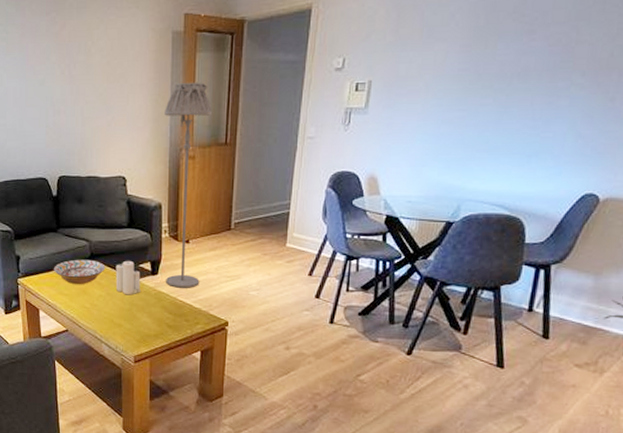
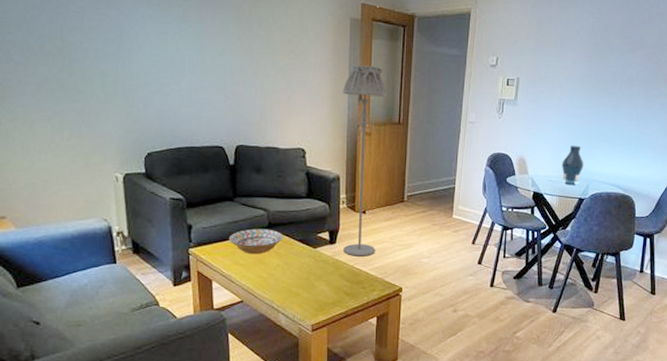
candle: present [115,259,141,295] -> none [294,228,319,264]
vase: none [424,159,455,207] -> present [562,146,584,186]

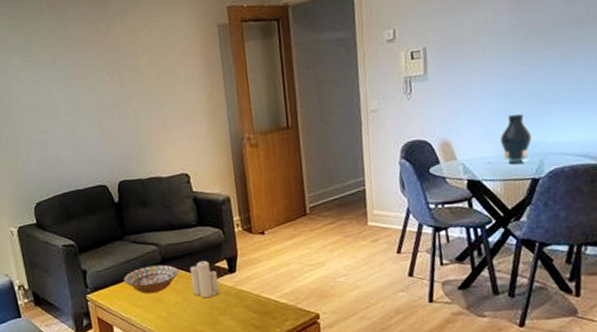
candle: none [294,228,319,264] -> present [190,259,220,299]
floor lamp: present [343,65,387,257] -> none [220,70,282,284]

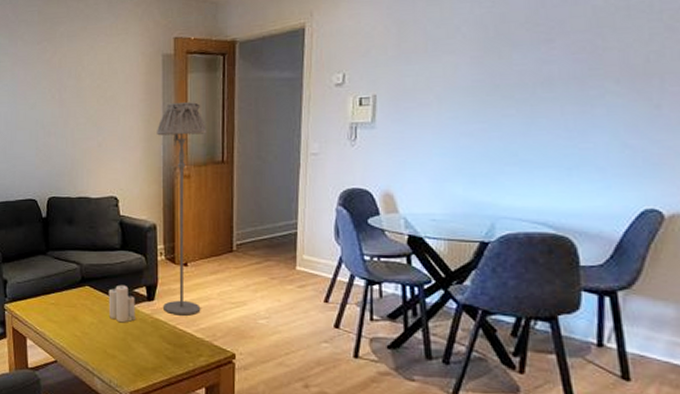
decorative bowl: present [123,264,179,293] -> none [42,283,98,310]
floor lamp: none [220,70,282,284] -> present [157,102,207,316]
vase: present [500,114,532,165] -> none [448,173,484,225]

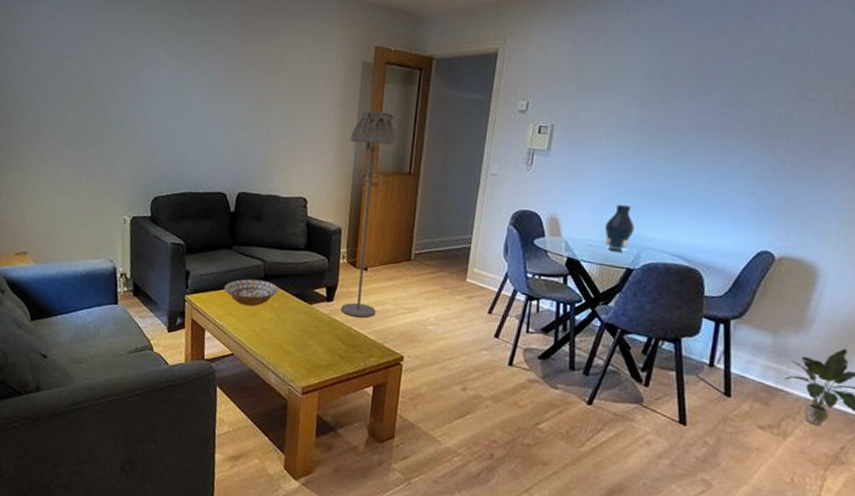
decorative bowl: none [42,283,98,310] -> present [223,279,279,306]
candle: present [108,283,136,323] -> none [288,282,315,321]
vase: none [448,173,484,225] -> present [605,205,635,253]

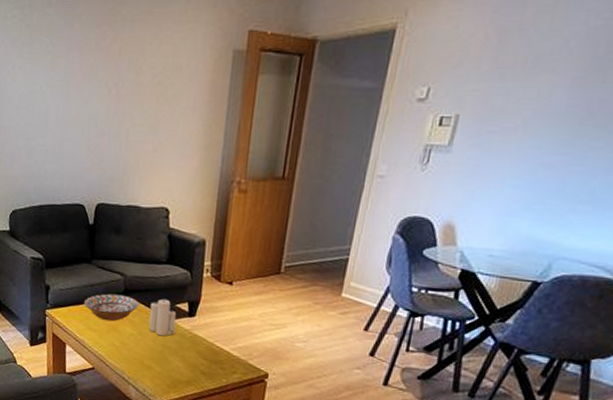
candle: none [288,282,315,321] -> present [149,297,177,337]
floor lamp: present [341,111,398,318] -> none [203,107,271,334]
vase: present [605,205,635,253] -> none [509,208,549,264]

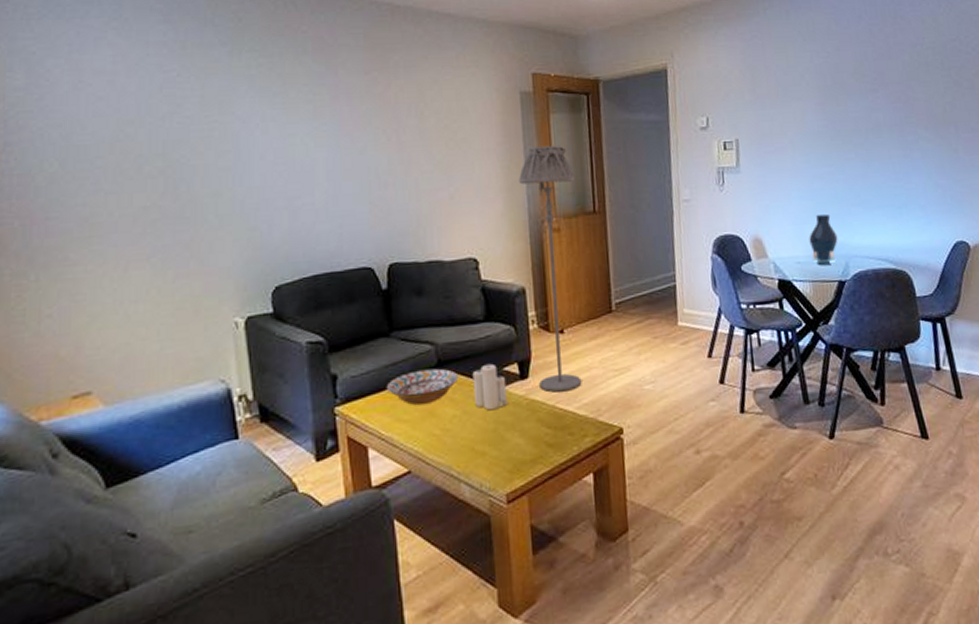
floor lamp: none [203,107,271,334] -> present [519,145,582,393]
vase: none [509,208,549,264] -> present [808,214,838,266]

